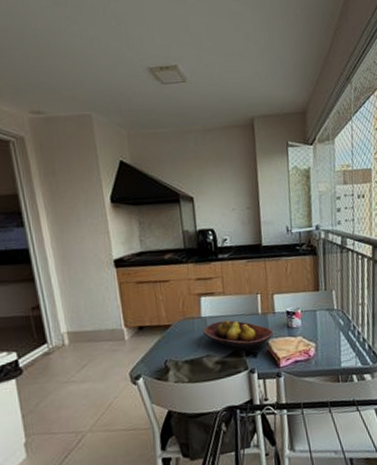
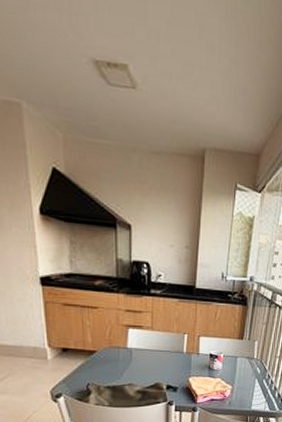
fruit bowl: present [203,320,274,351] -> none [127,354,195,384]

